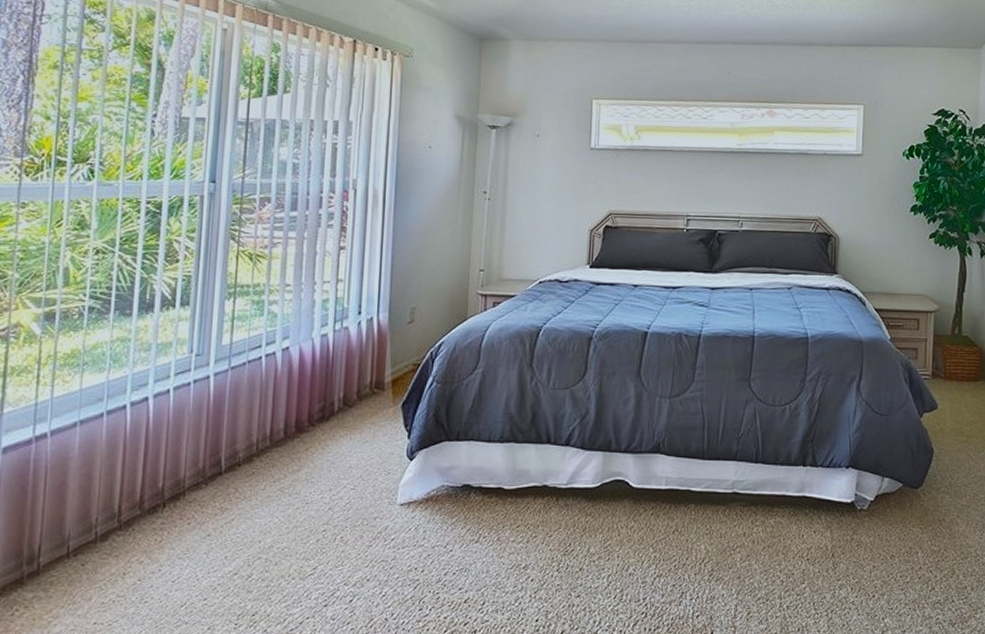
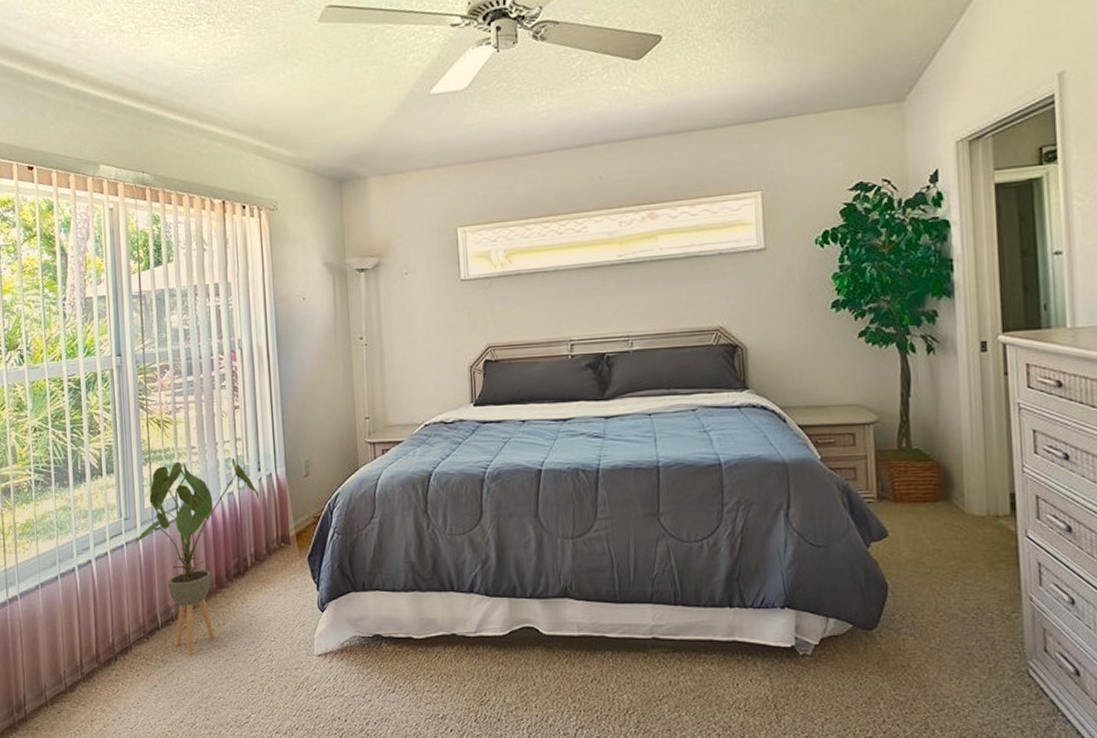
house plant: none [201,298,357,501] -> present [132,457,260,654]

